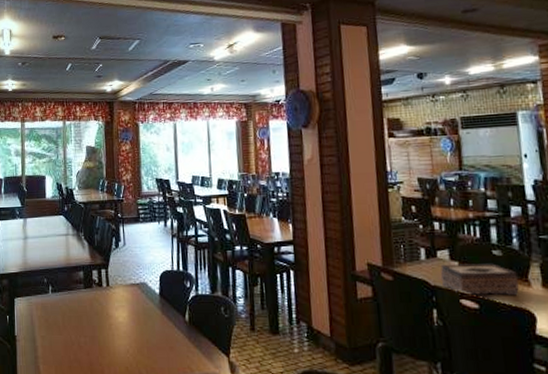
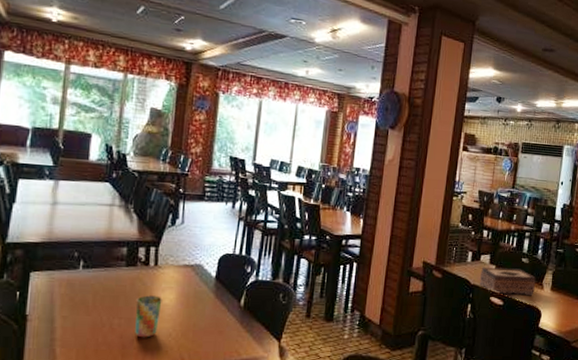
cup: none [96,314,117,355] -> present [135,295,162,338]

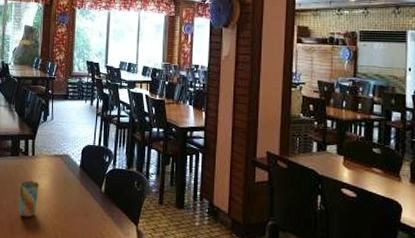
tissue box: present [479,267,536,296] -> none [327,157,392,189]

